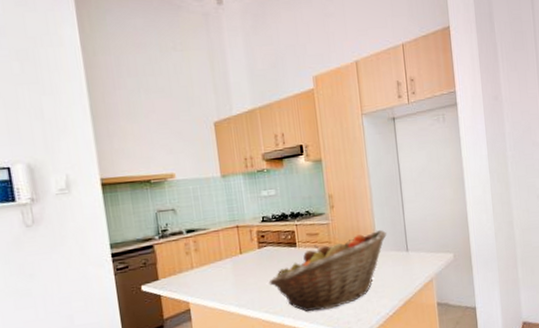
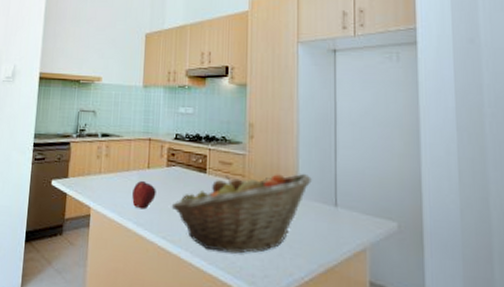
apple: none [229,265,253,292] -> present [132,180,156,210]

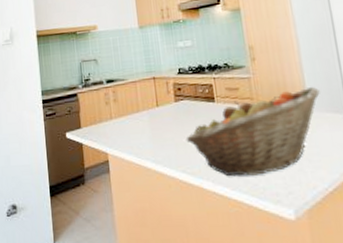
apple: present [132,180,156,210] -> none [145,119,170,147]

